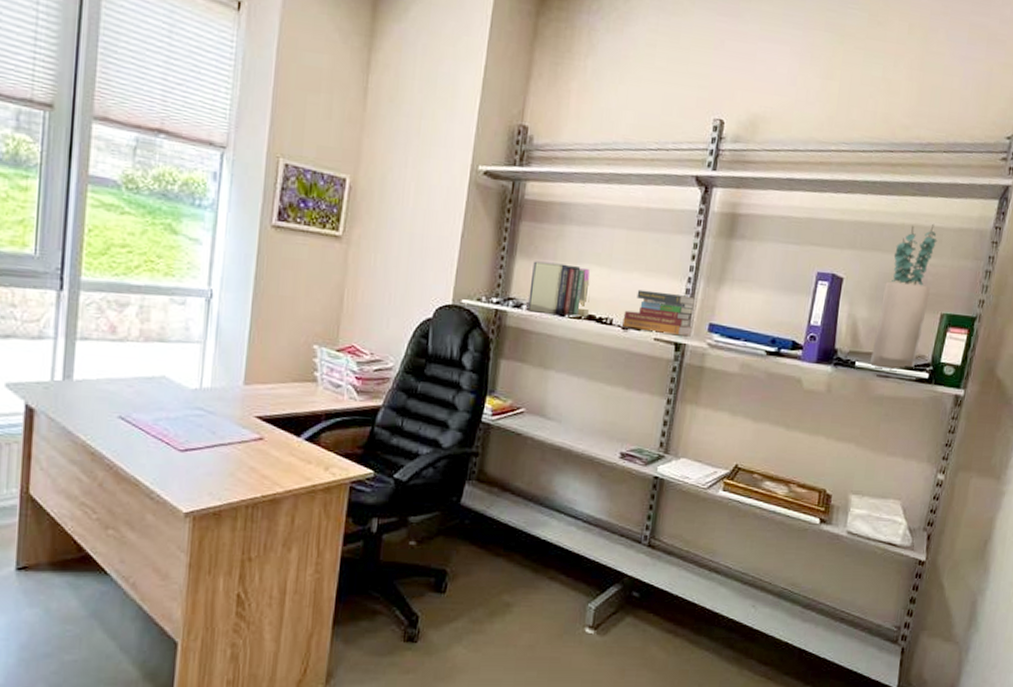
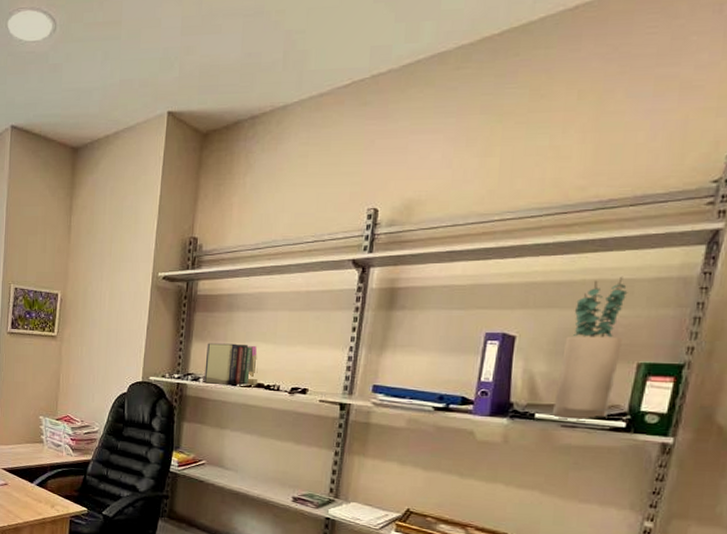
books: present [622,289,696,336] -> none [289,360,359,397]

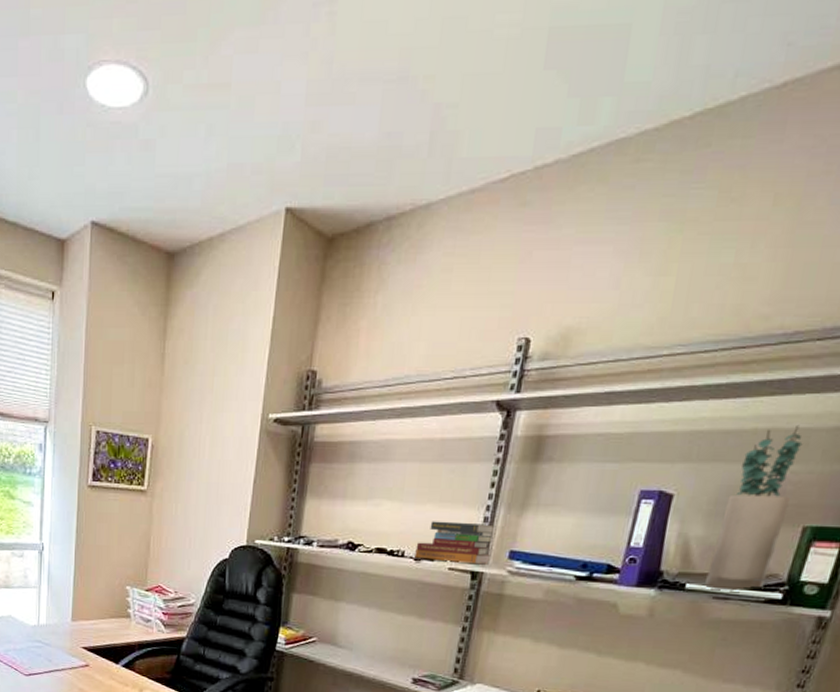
books: present [204,343,259,386] -> none [318,500,381,552]
books: none [289,360,359,397] -> present [415,521,495,565]

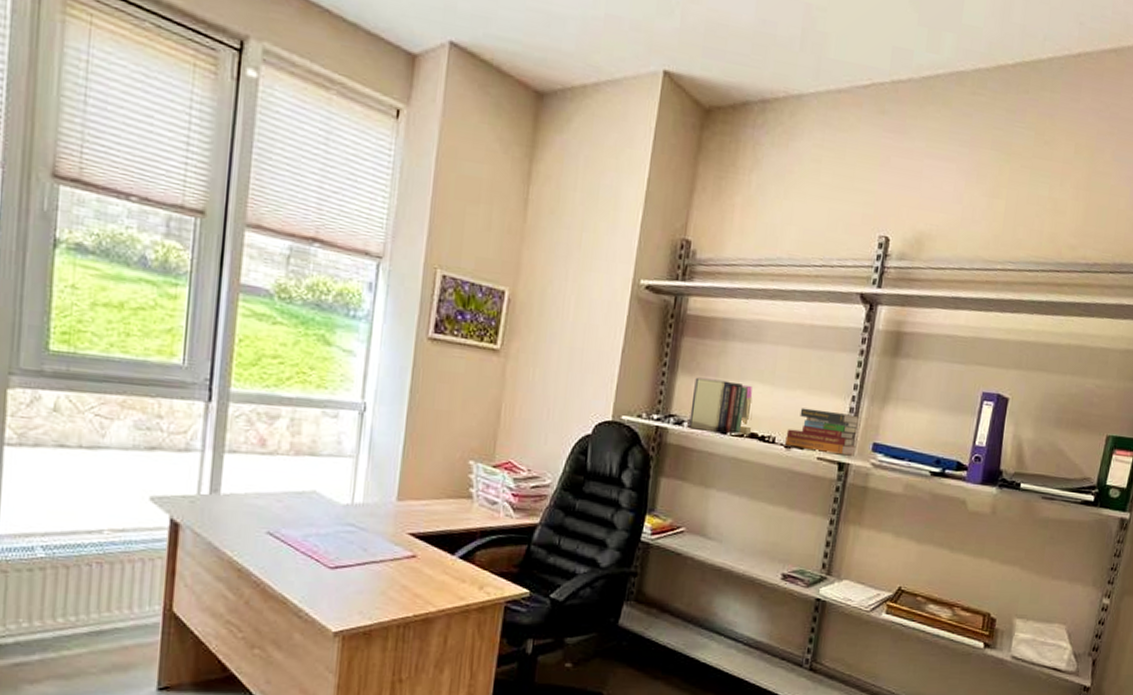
books: none [318,500,381,552] -> present [689,377,753,436]
vase: present [705,424,803,592] -> none [1036,344,1103,493]

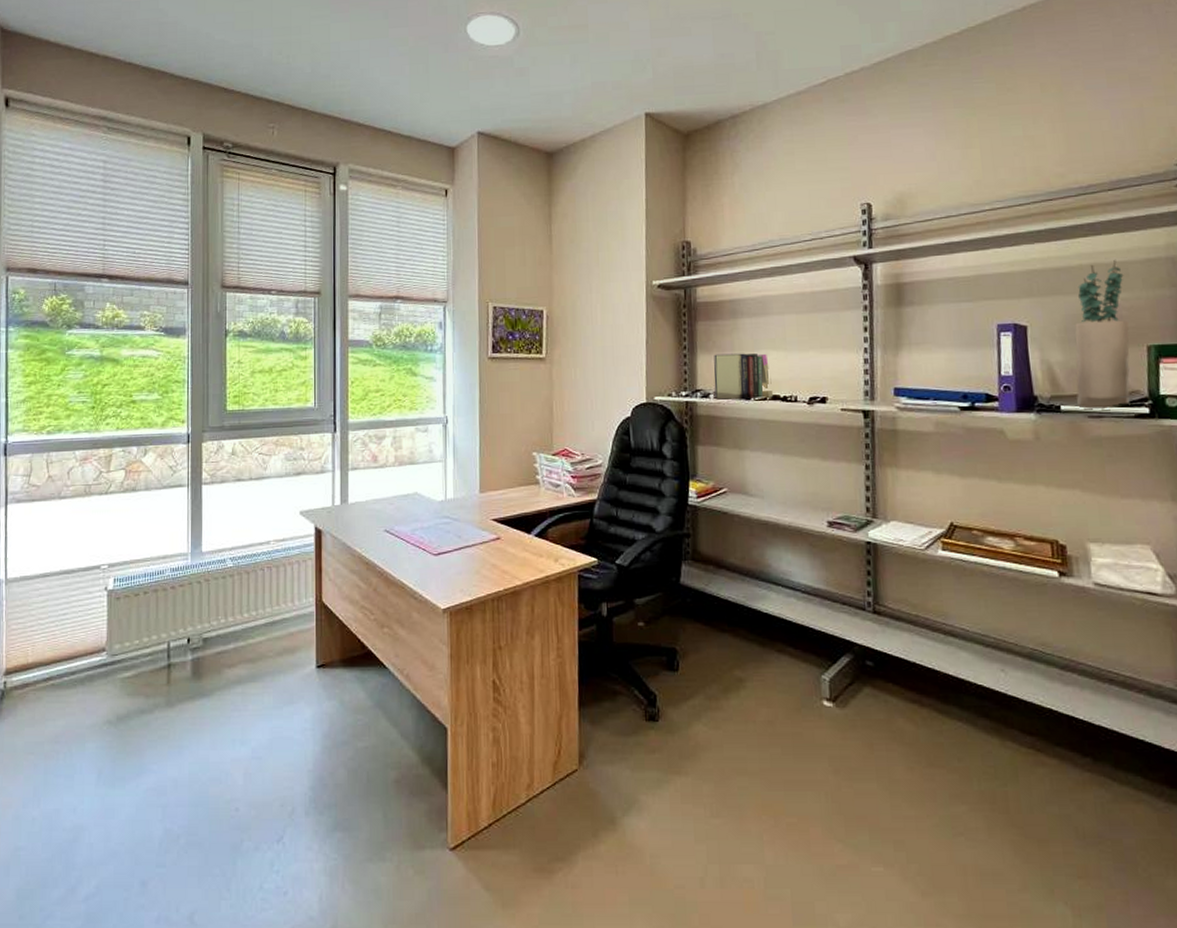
books: present [785,408,860,456] -> none [806,365,877,404]
vase: none [1036,344,1103,493] -> present [1075,259,1130,410]

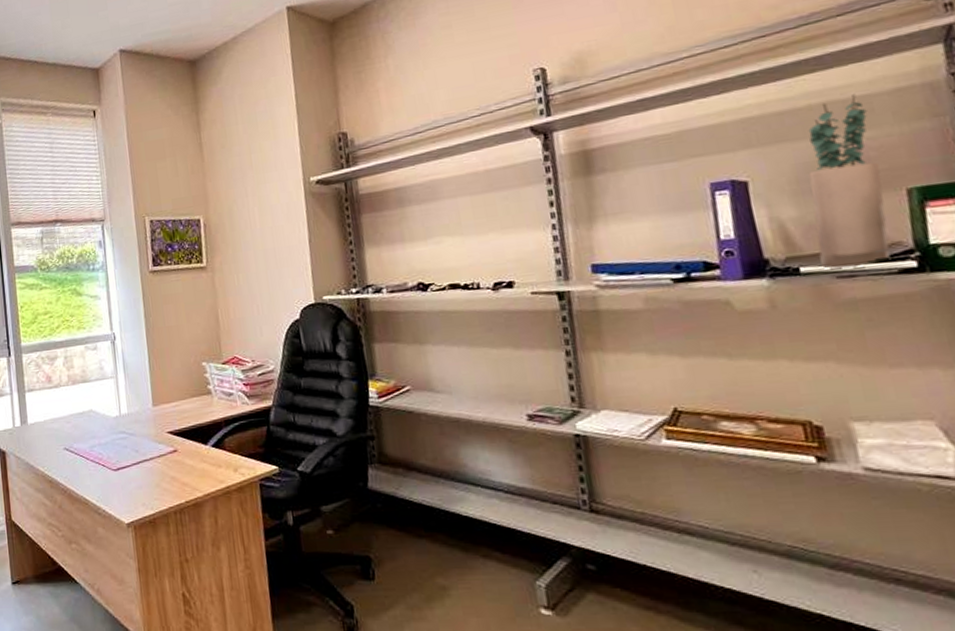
books: present [714,353,774,400] -> none [383,241,453,294]

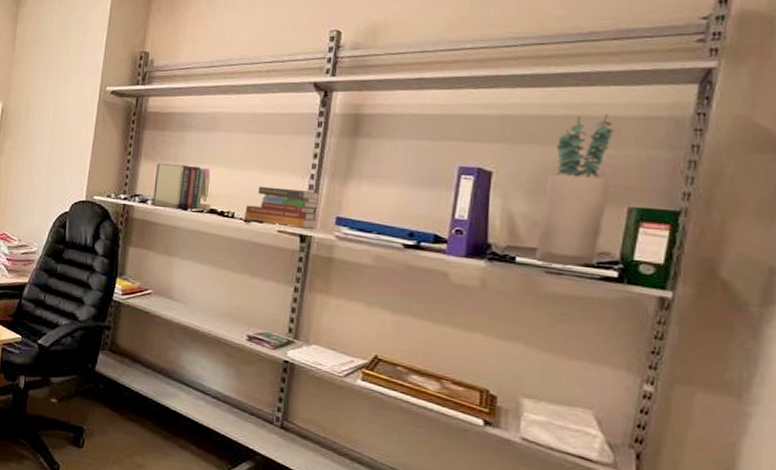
books: none [383,241,453,294] -> present [152,163,212,212]
books: none [489,242,573,288] -> present [244,186,320,229]

